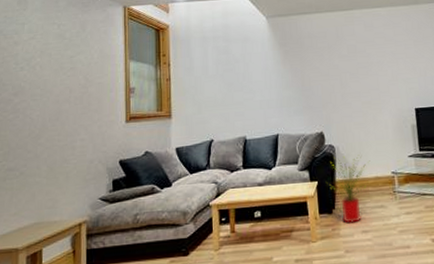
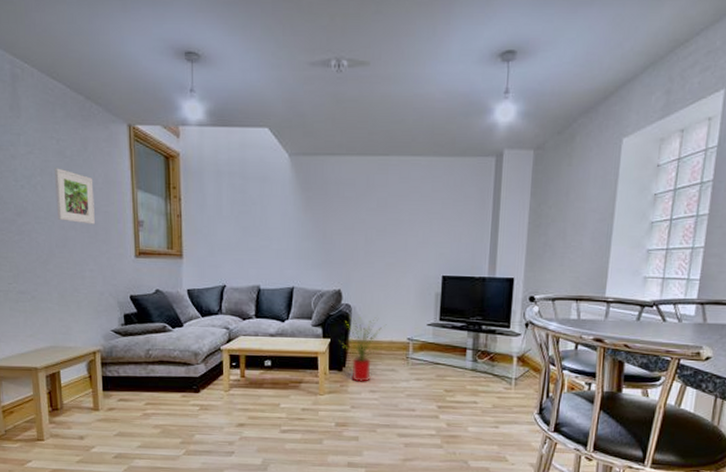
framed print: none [53,48,89,96] -> present [55,168,95,224]

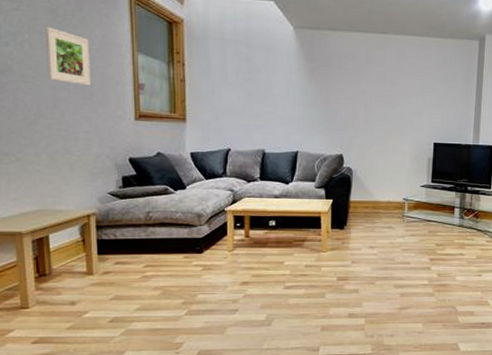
house plant: present [339,316,387,382] -> none [341,179,385,239]

